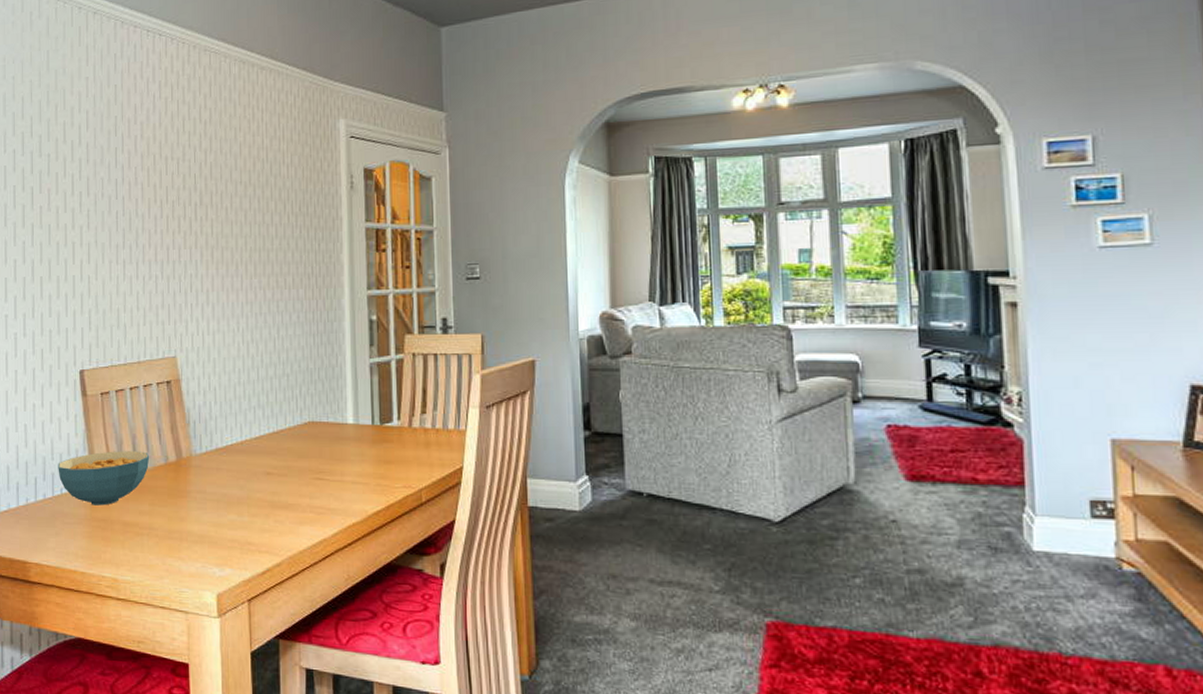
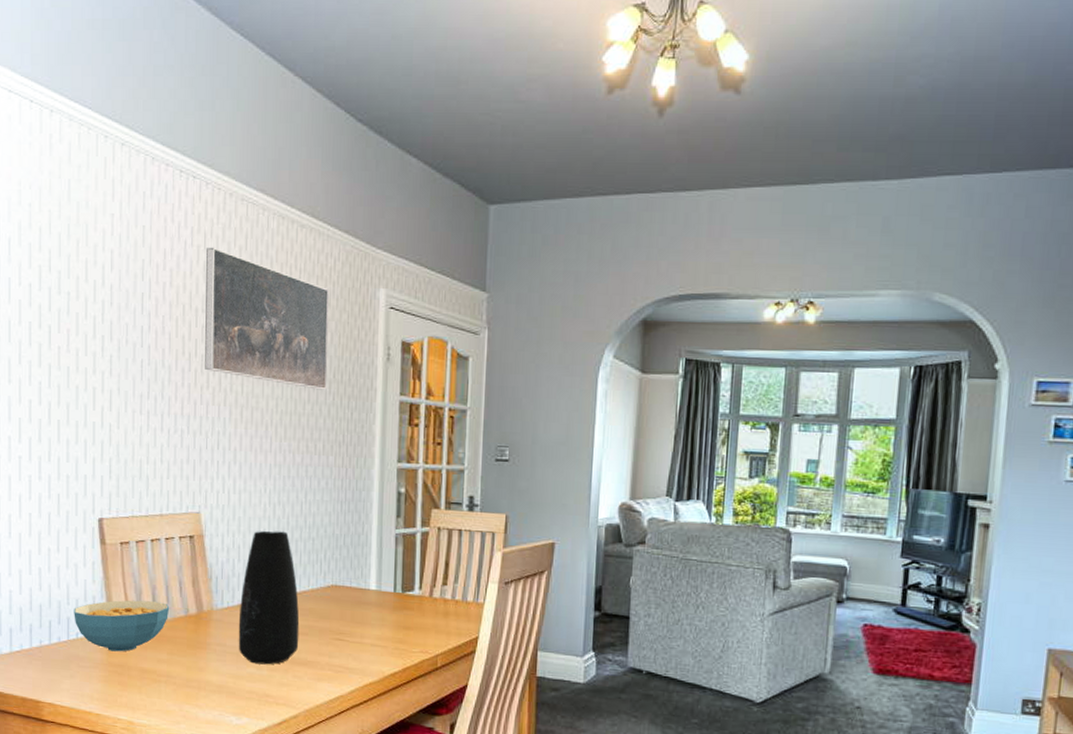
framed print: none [173,97,293,224] -> present [205,247,329,390]
vase: none [217,370,279,511] -> present [238,530,300,665]

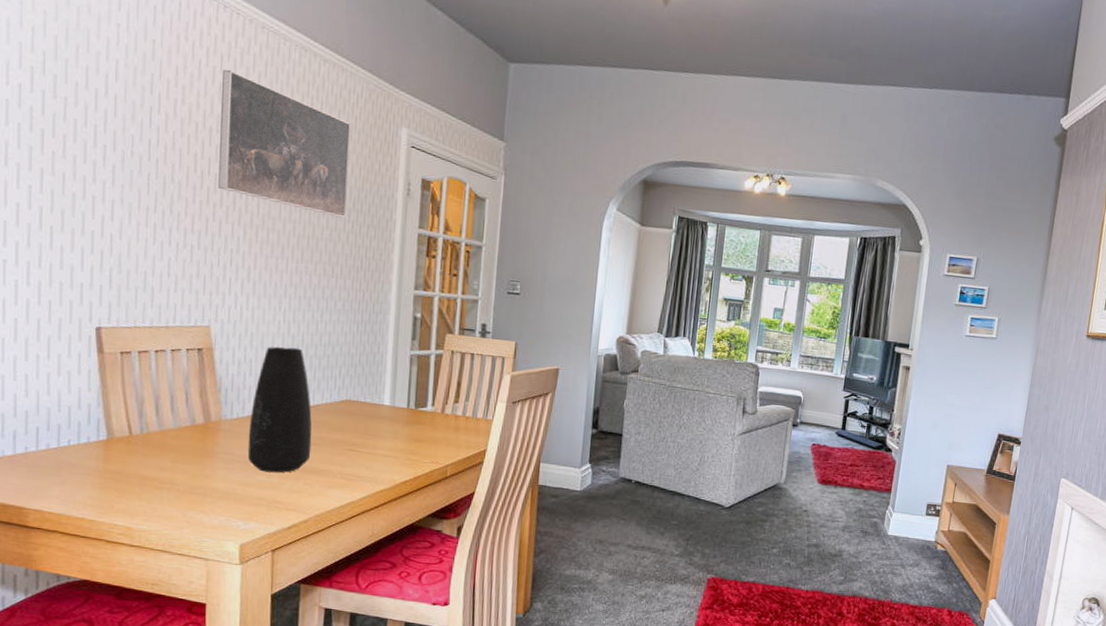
cereal bowl: present [74,600,170,652] -> none [65,408,175,460]

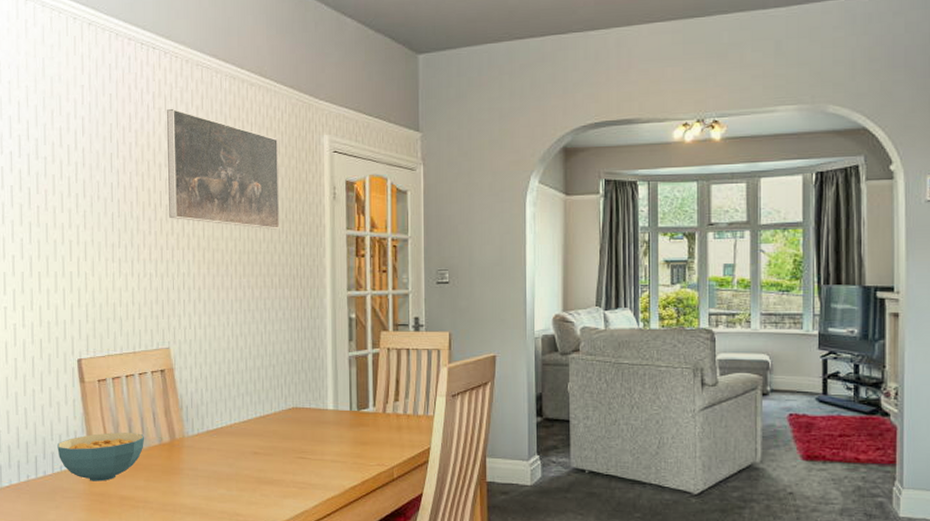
cereal bowl: none [65,408,175,460] -> present [57,432,145,482]
vase: present [247,346,312,473] -> none [208,360,265,486]

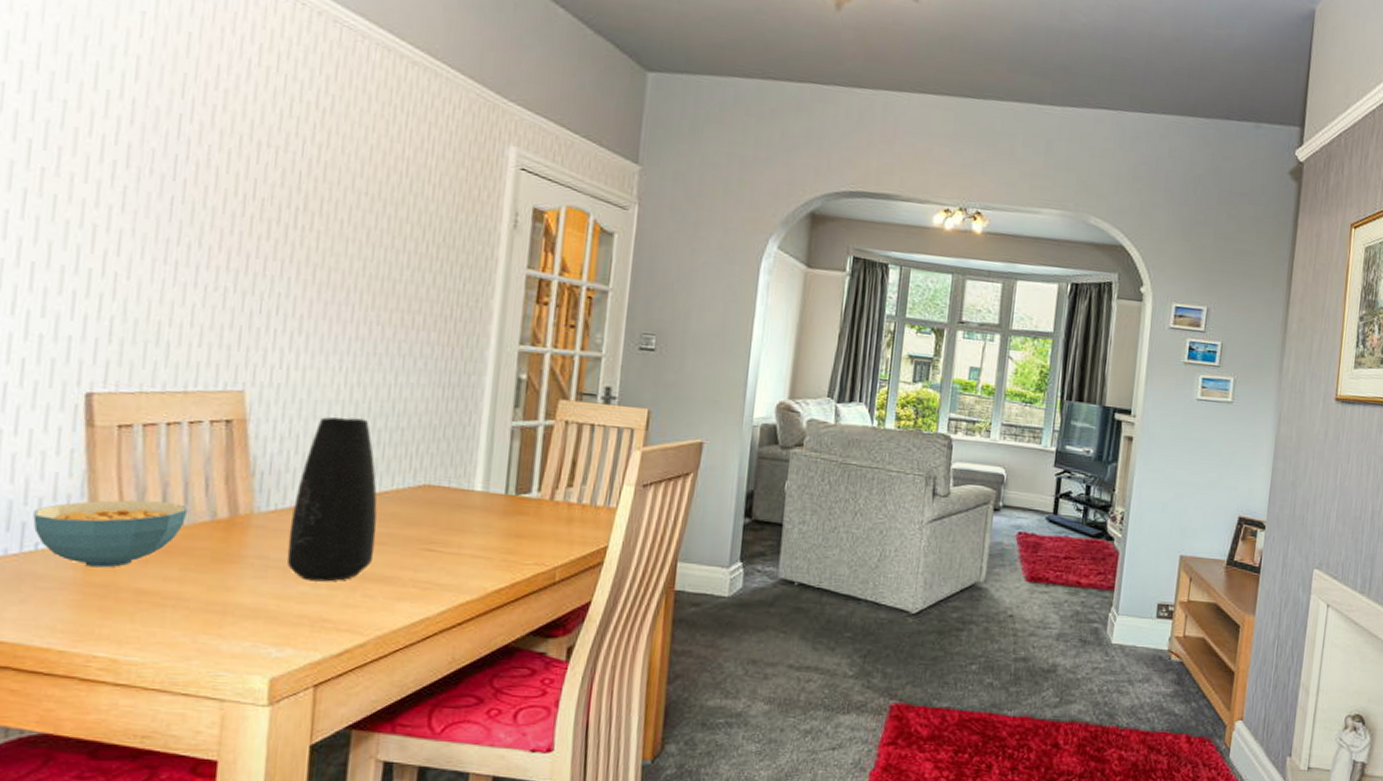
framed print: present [166,108,280,230] -> none [265,71,444,255]
vase: none [208,360,265,486] -> present [286,417,377,582]

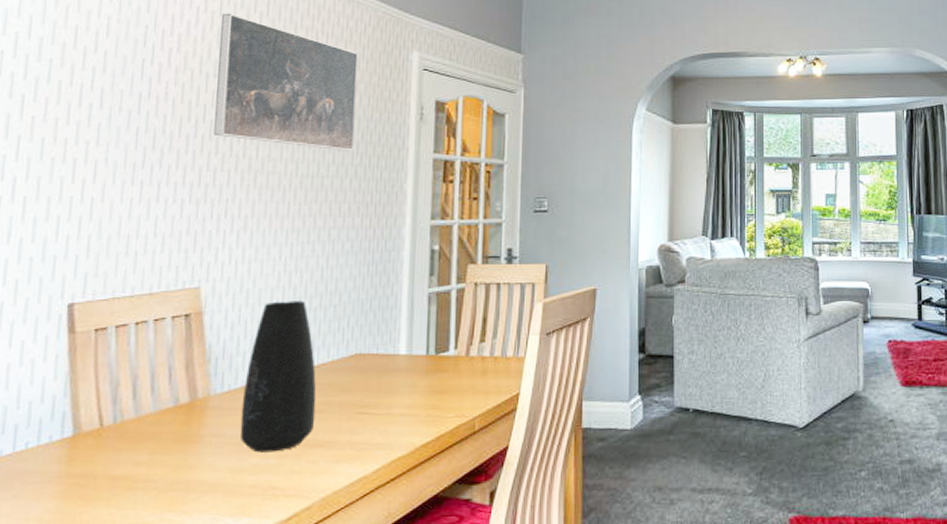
cereal bowl: present [33,499,188,568] -> none [24,394,155,460]
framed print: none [265,71,444,255] -> present [214,13,359,151]

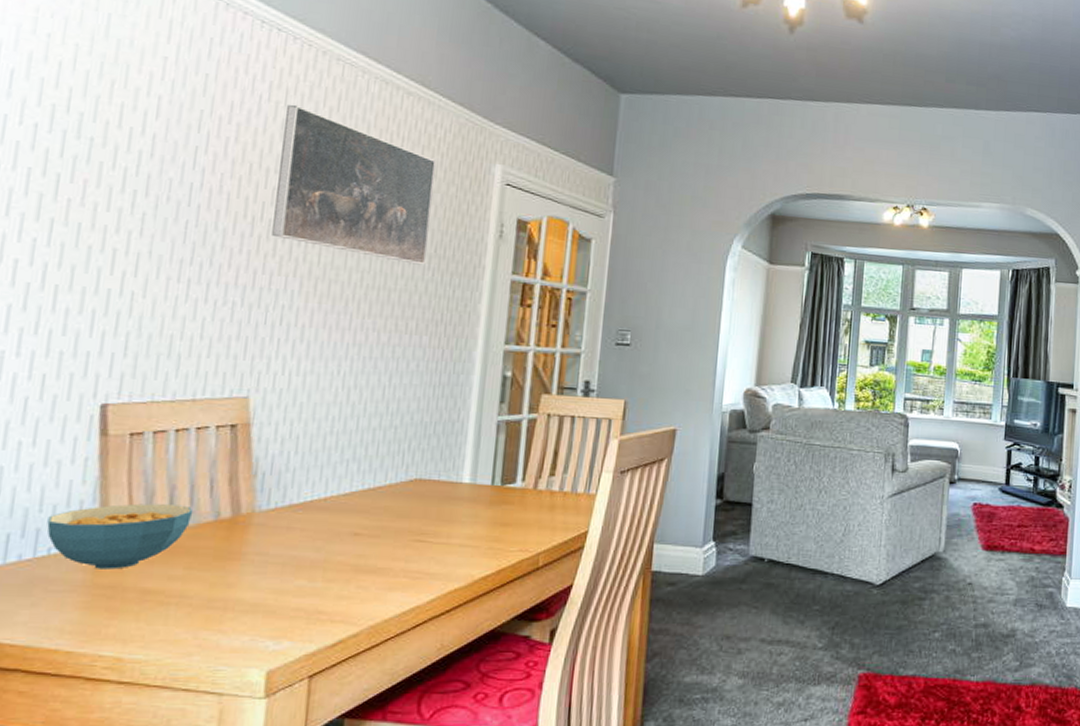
cereal bowl: none [24,394,155,460] -> present [47,503,194,570]
vase: present [239,300,317,453] -> none [285,418,371,575]

